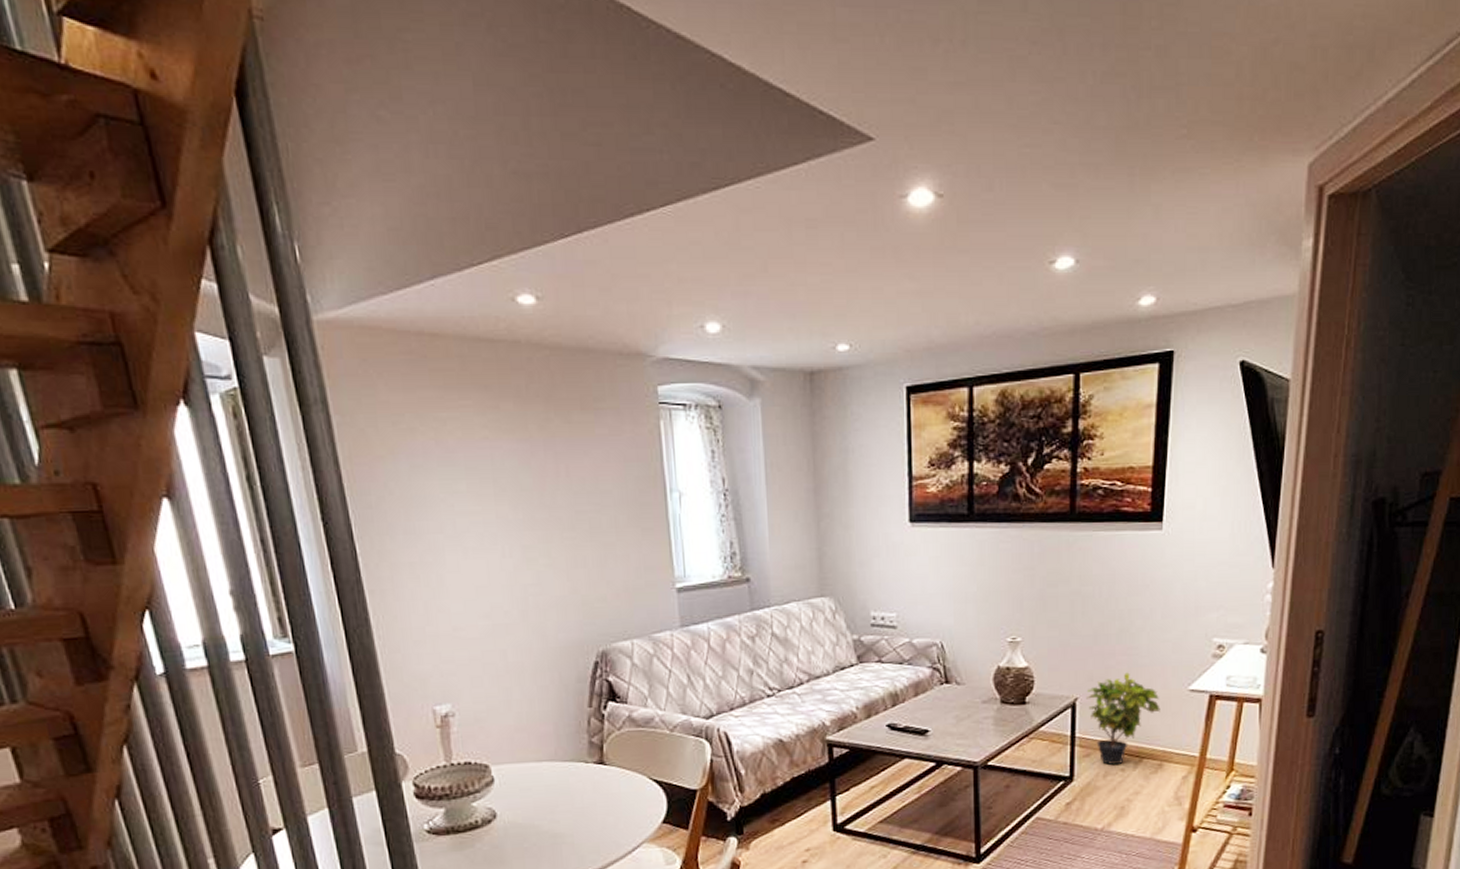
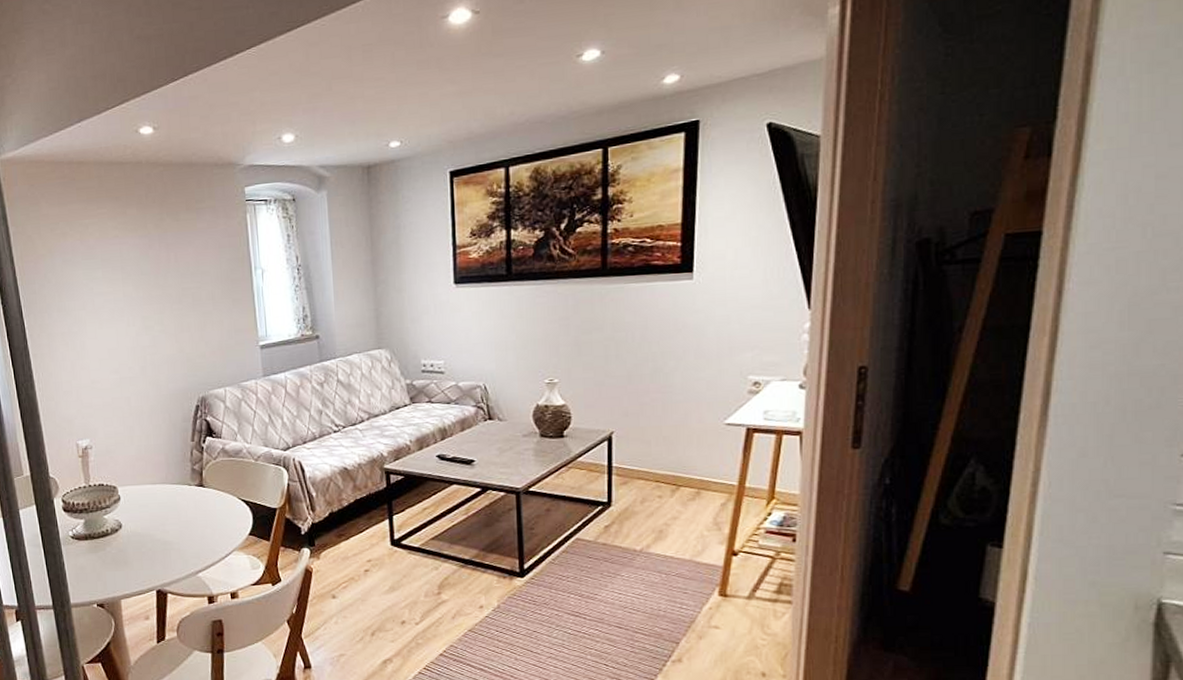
potted plant: present [1086,672,1160,765] -> none [622,408,696,492]

